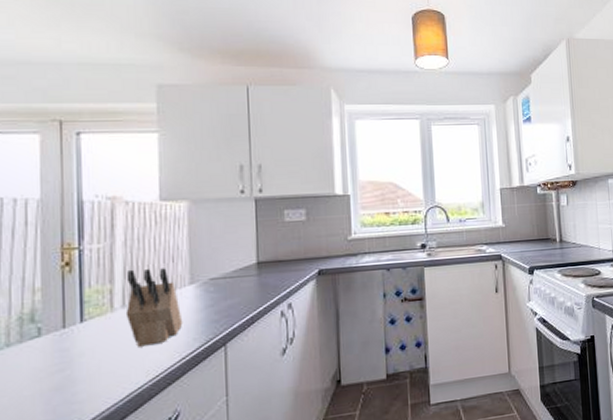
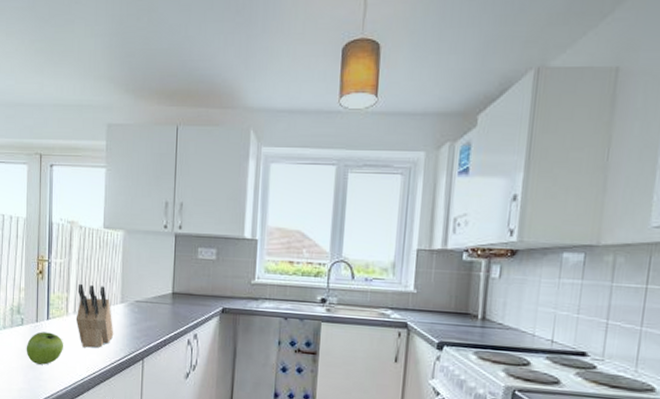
fruit: none [47,337,108,384] -> present [26,331,63,365]

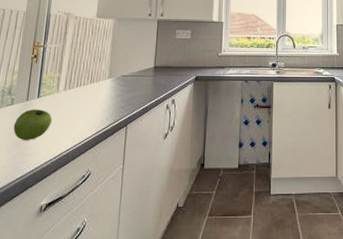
knife block: present [76,283,114,348] -> none [65,64,101,120]

